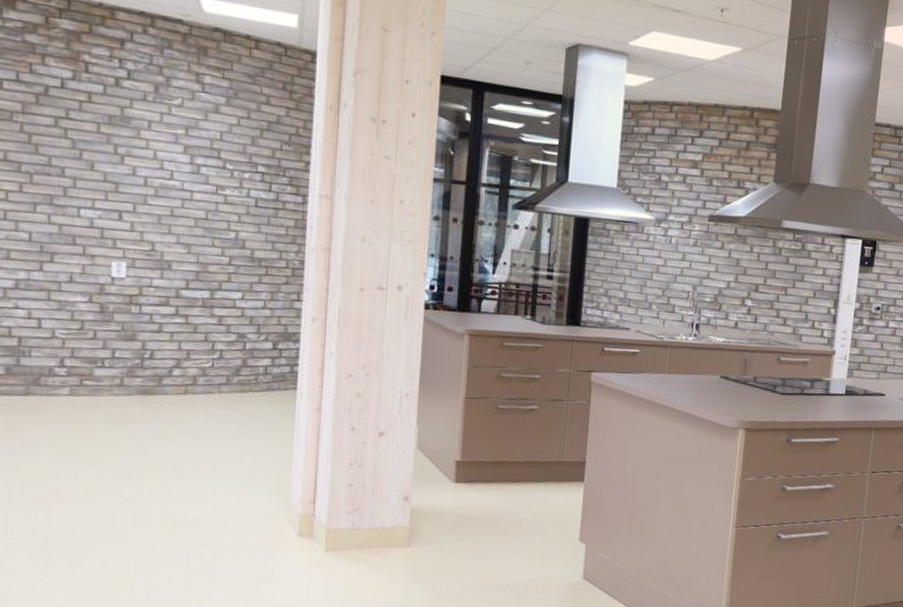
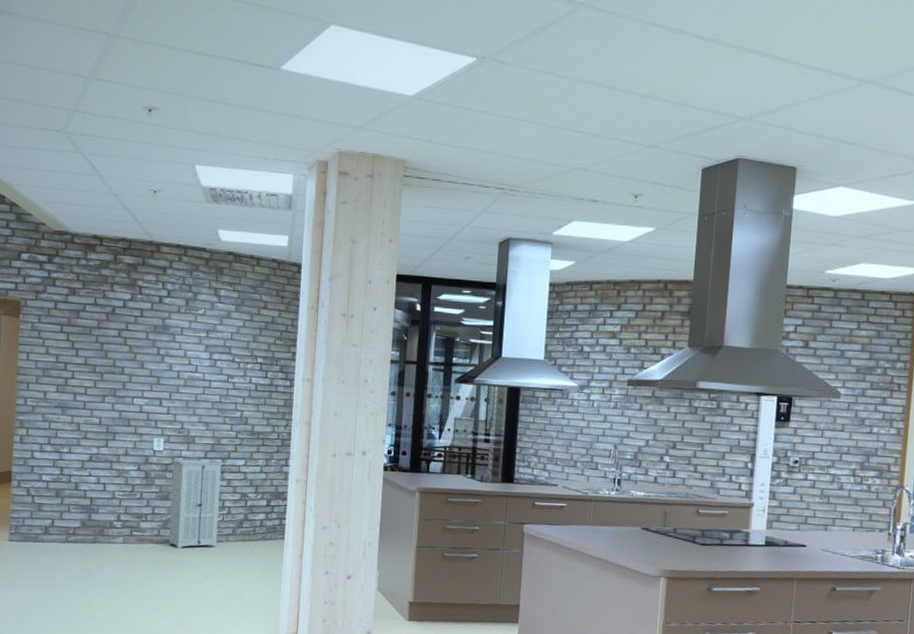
storage cabinet: none [135,288,213,402] -> present [168,458,224,548]

